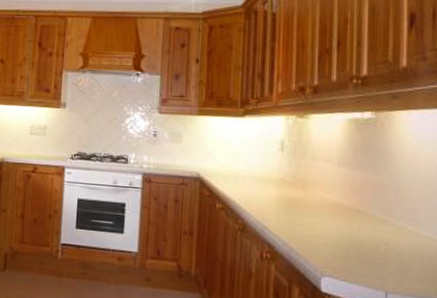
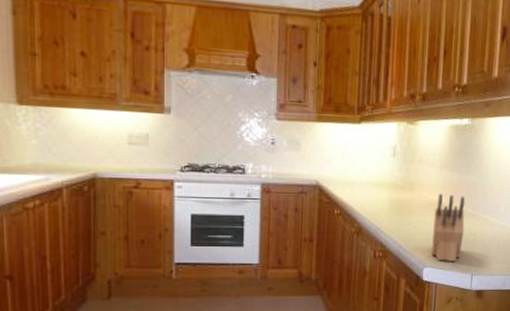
knife block: none [330,193,373,274] -> present [431,193,465,262]

